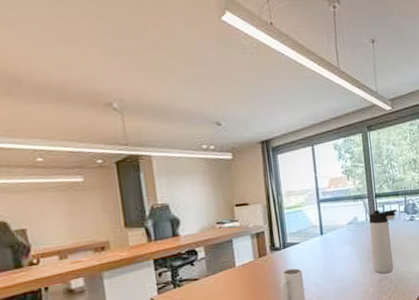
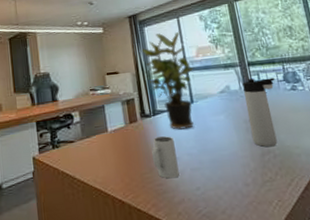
potted plant: none [275,160,327,262] -> present [142,31,195,130]

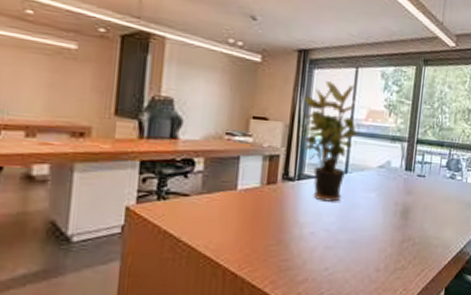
mug: present [152,136,179,179] -> none [284,206,314,255]
thermos bottle: present [242,77,278,147] -> none [397,158,438,235]

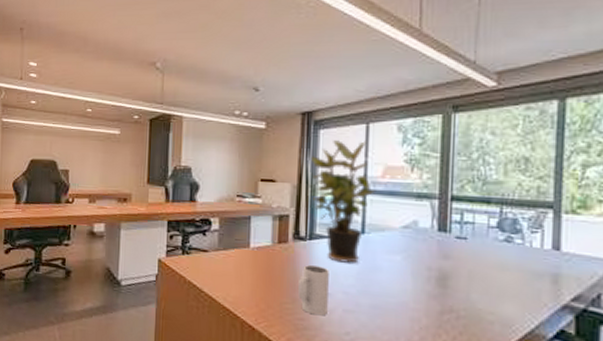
mug: none [284,206,314,255] -> present [298,265,329,316]

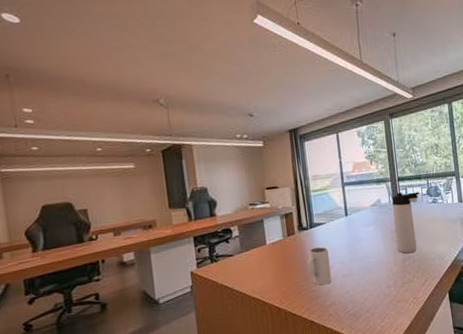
potted plant: present [312,140,377,263] -> none [302,146,351,241]
thermos bottle: none [432,217,484,306] -> present [392,192,420,254]

